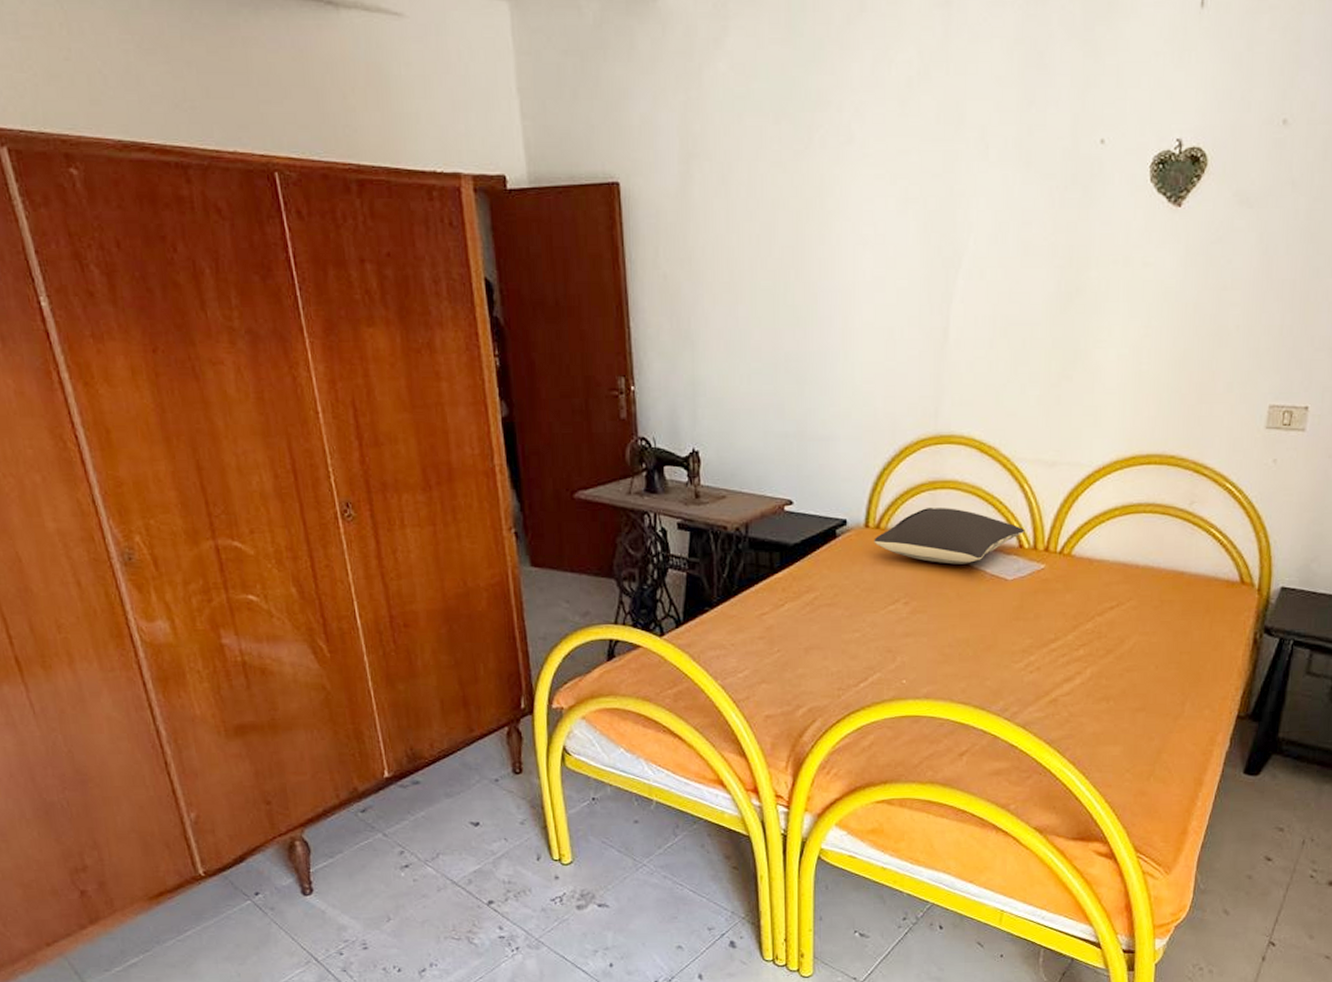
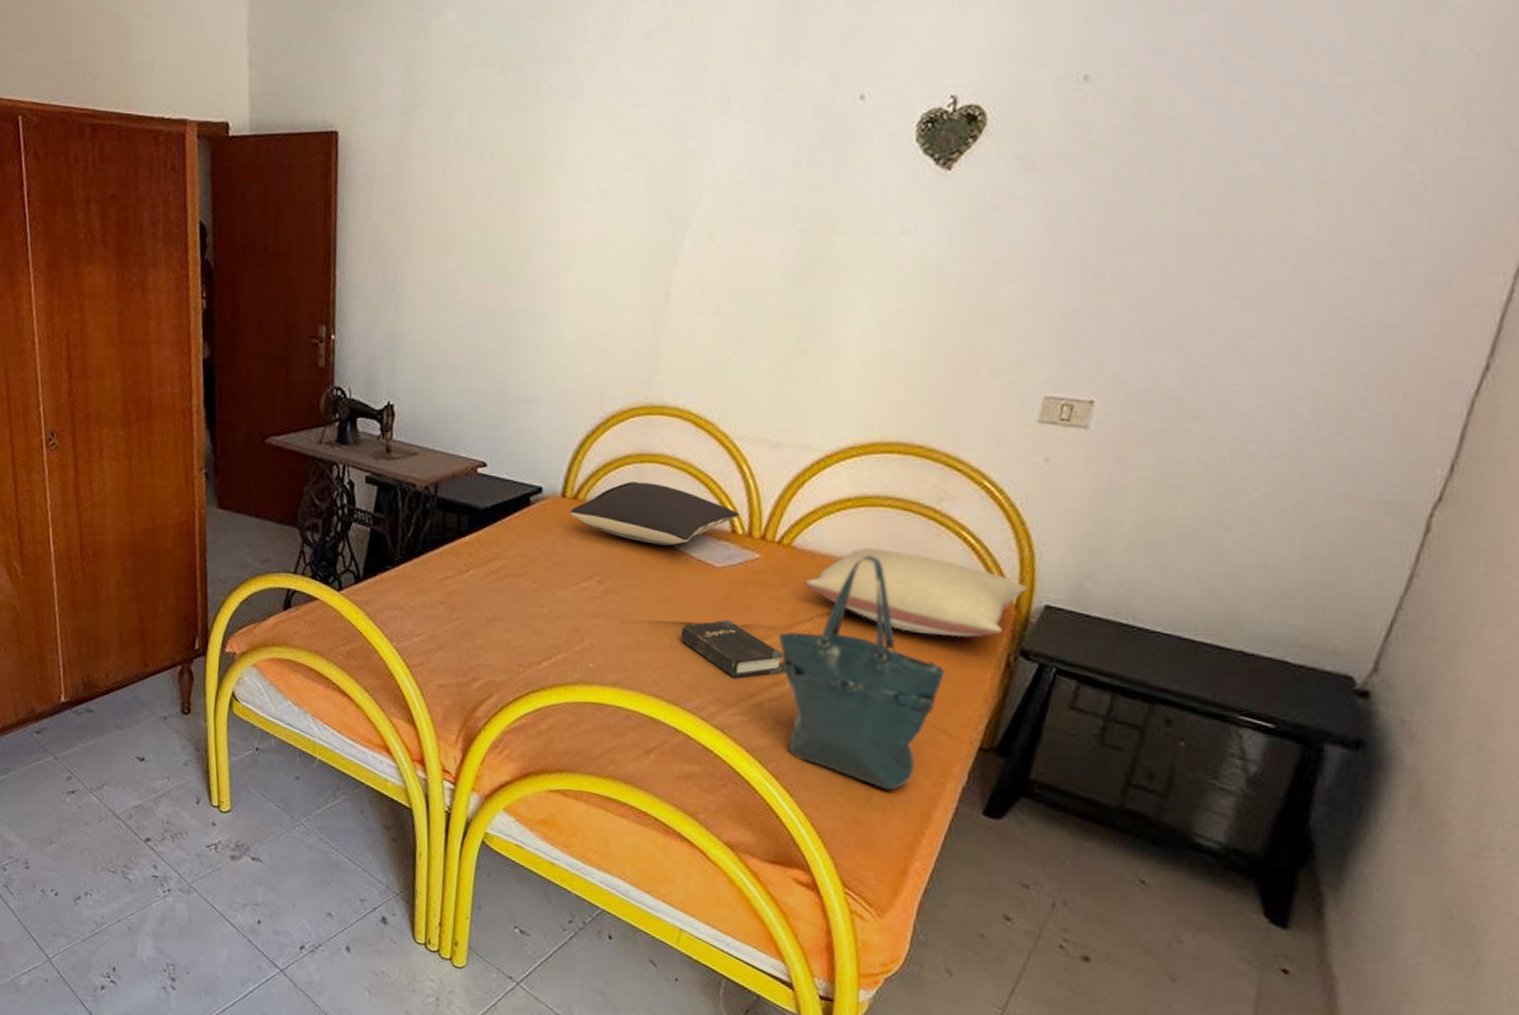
hardback book: none [981,627,1071,679] -> present [680,619,783,678]
tote bag: none [1066,558,1206,763] -> present [778,556,945,790]
pillow: none [1085,550,1266,623] -> present [805,547,1028,637]

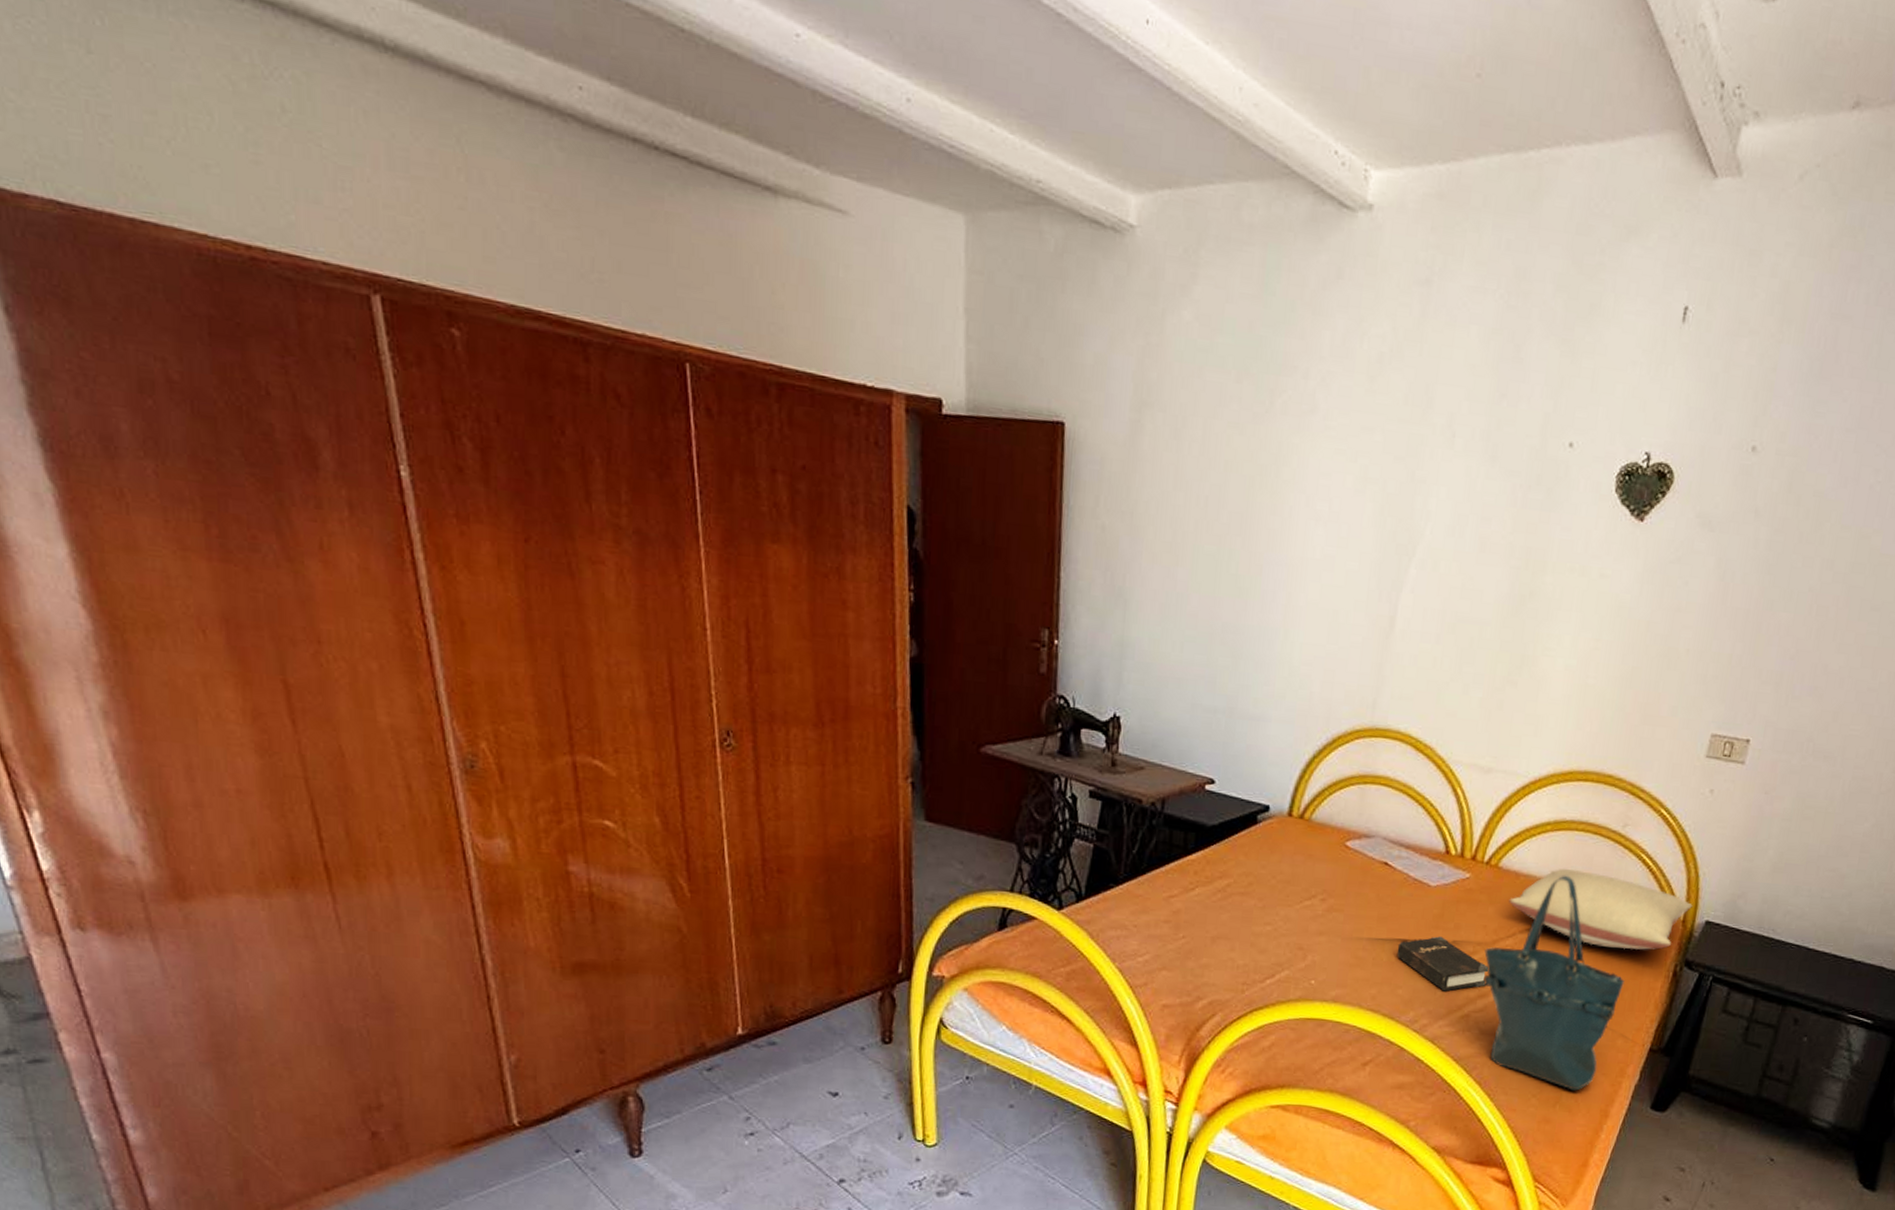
pillow: present [570,482,740,546] -> none [1296,802,1454,865]

